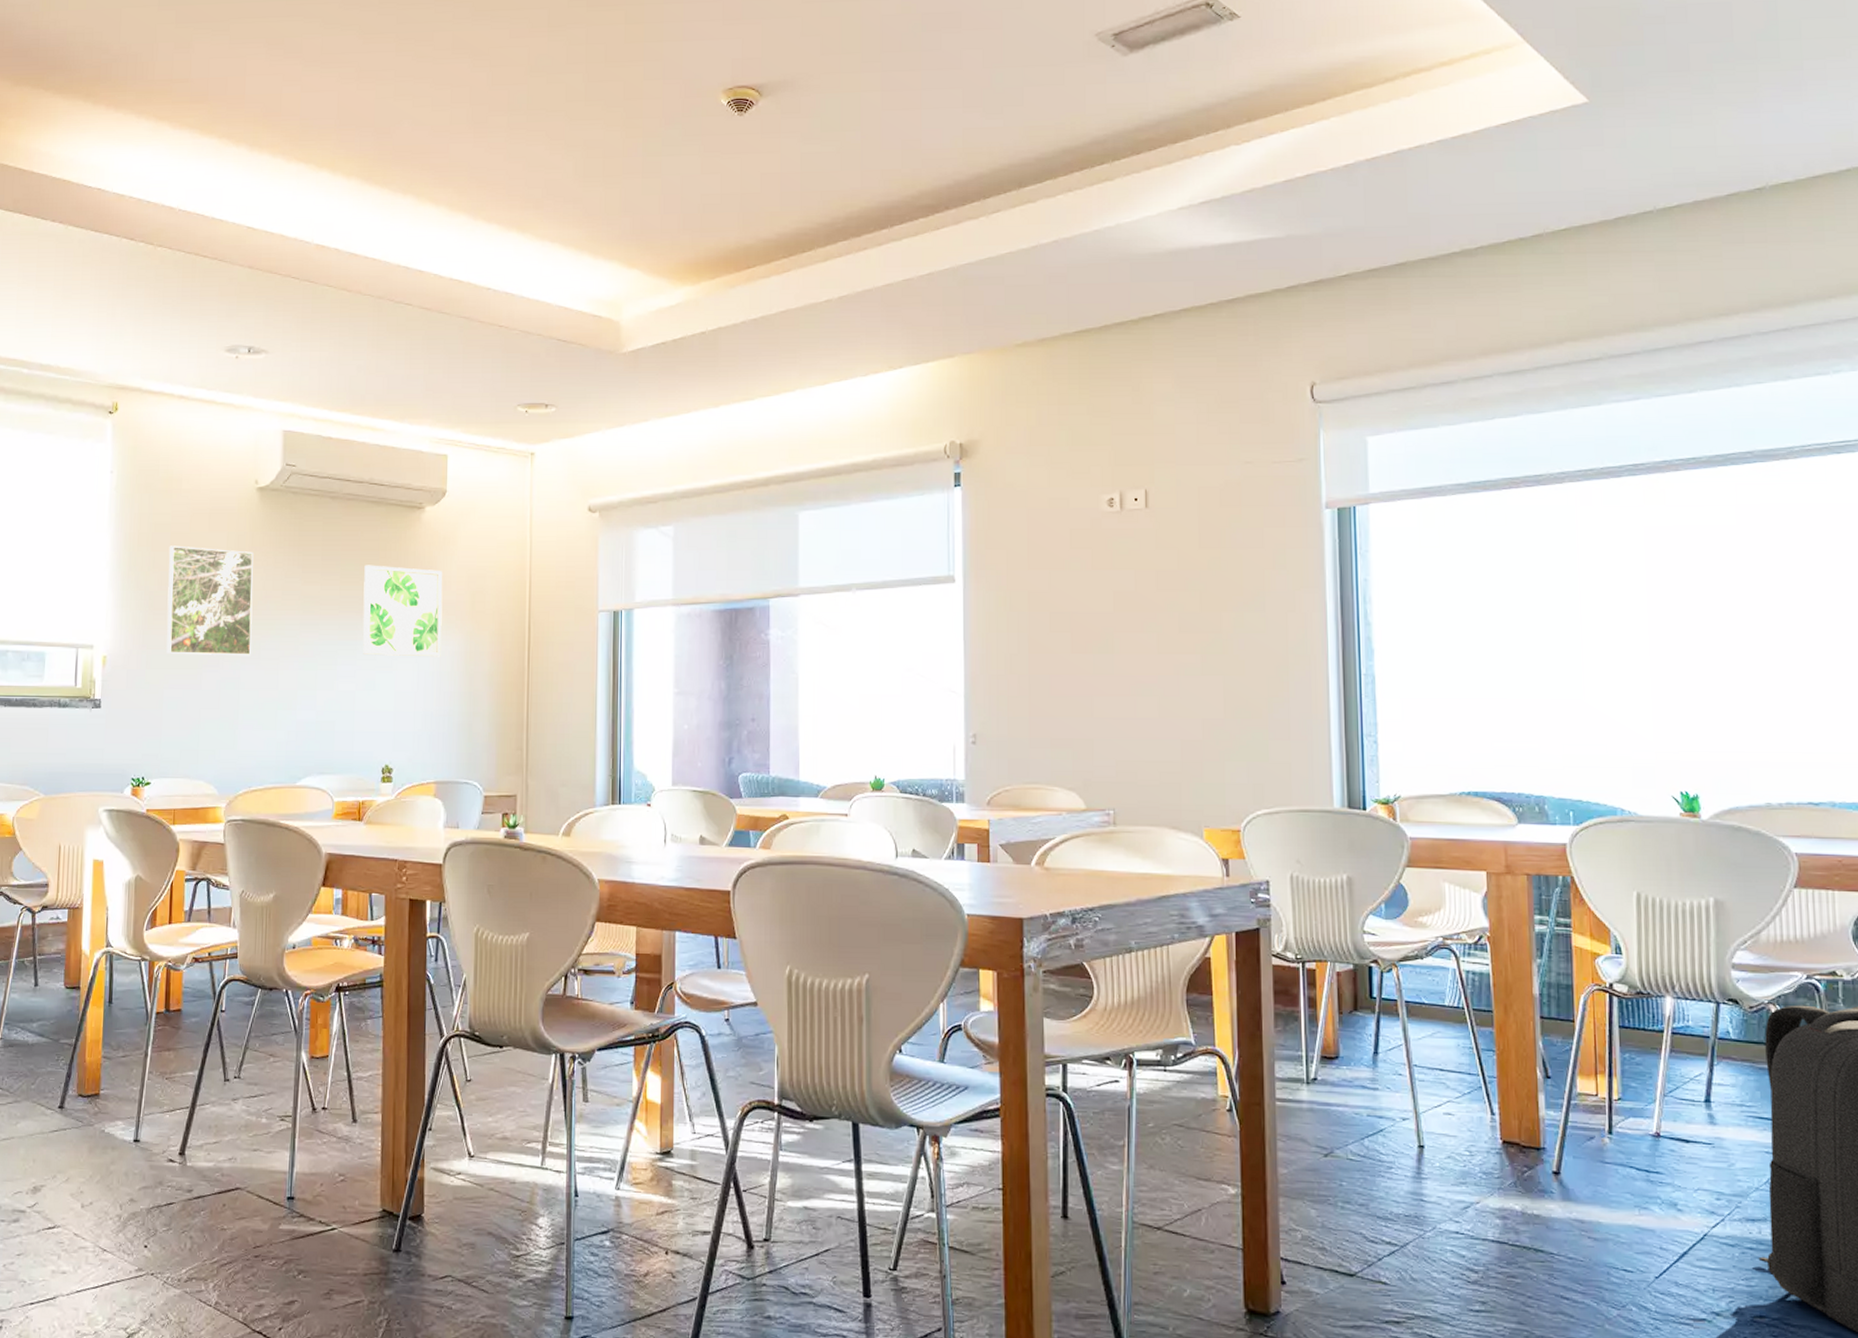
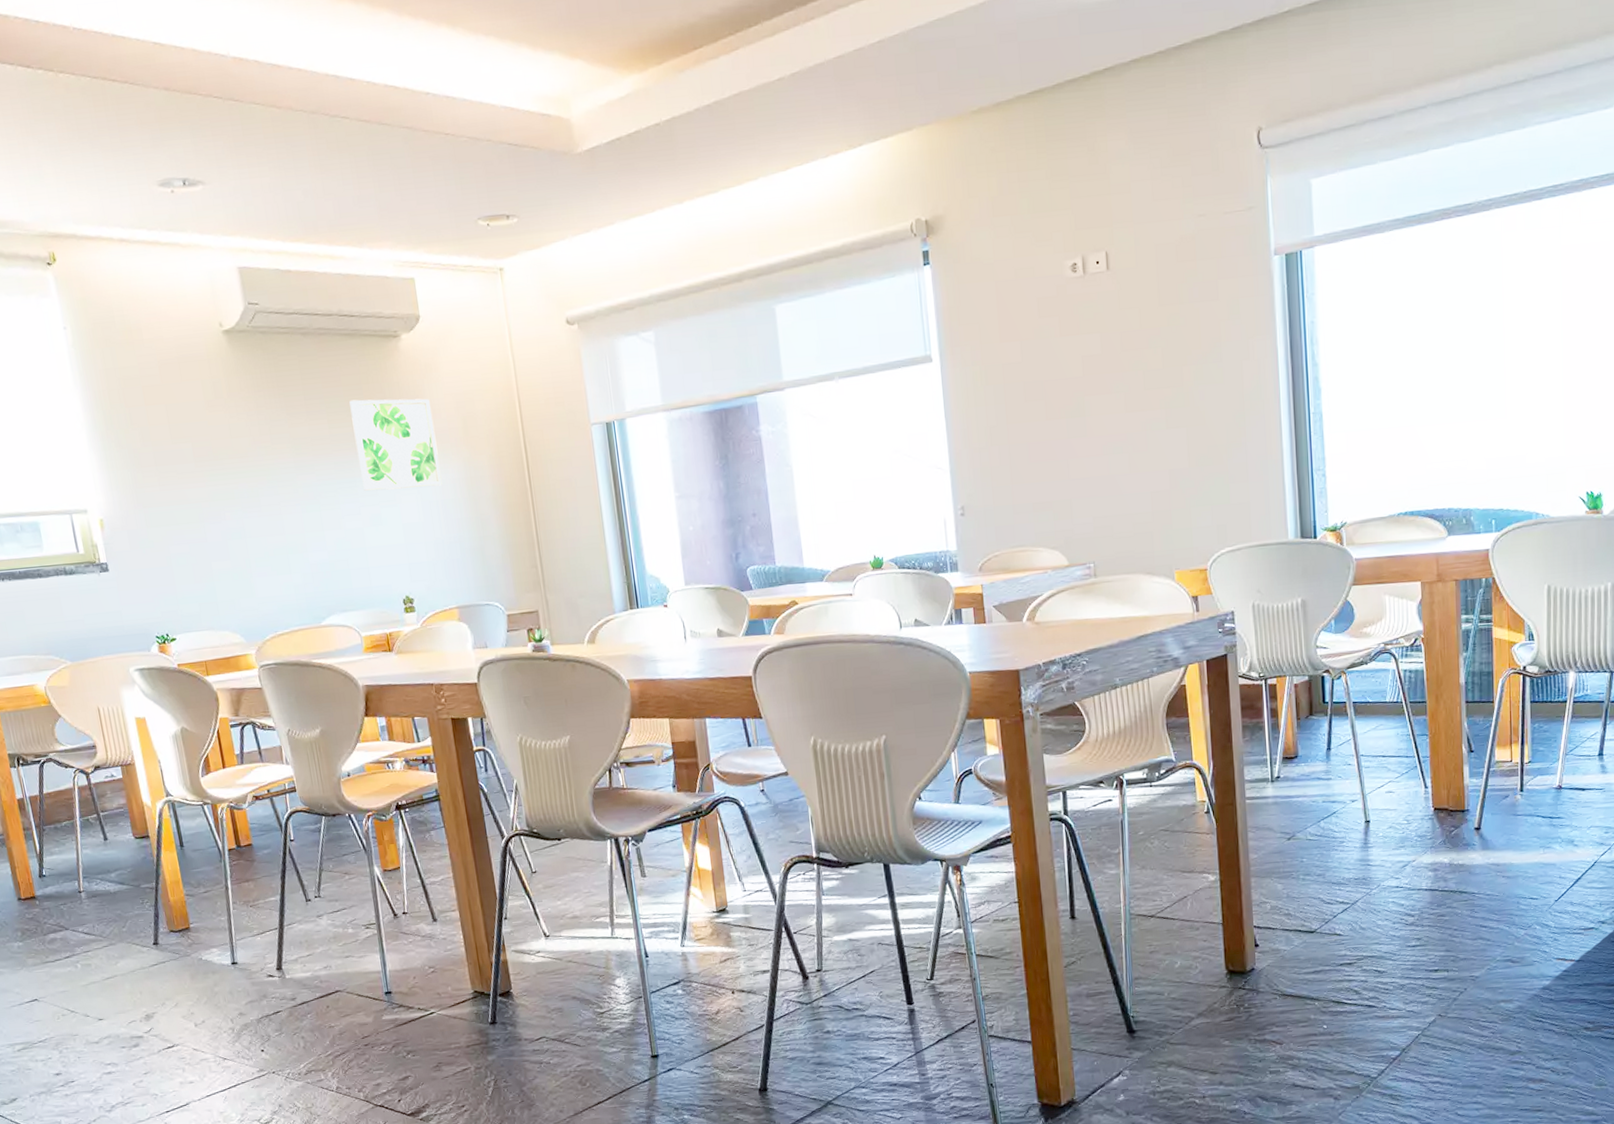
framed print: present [166,545,254,656] -> none [143,398,251,510]

